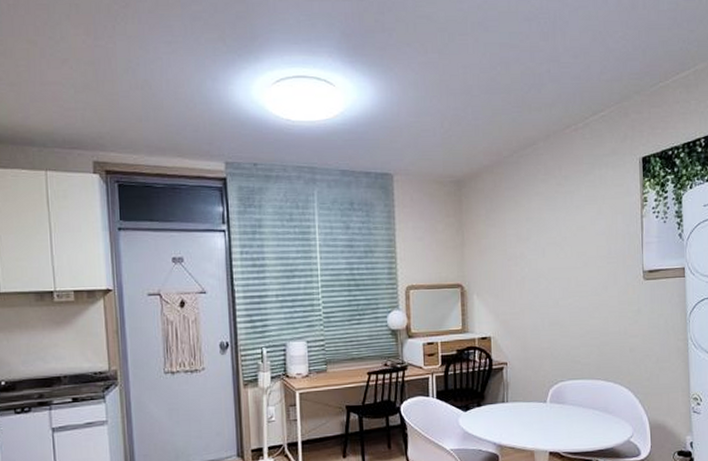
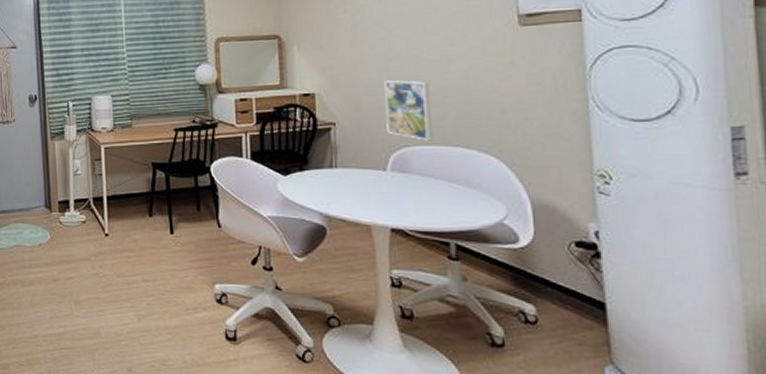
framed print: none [546,325,581,376] -> present [384,80,432,141]

